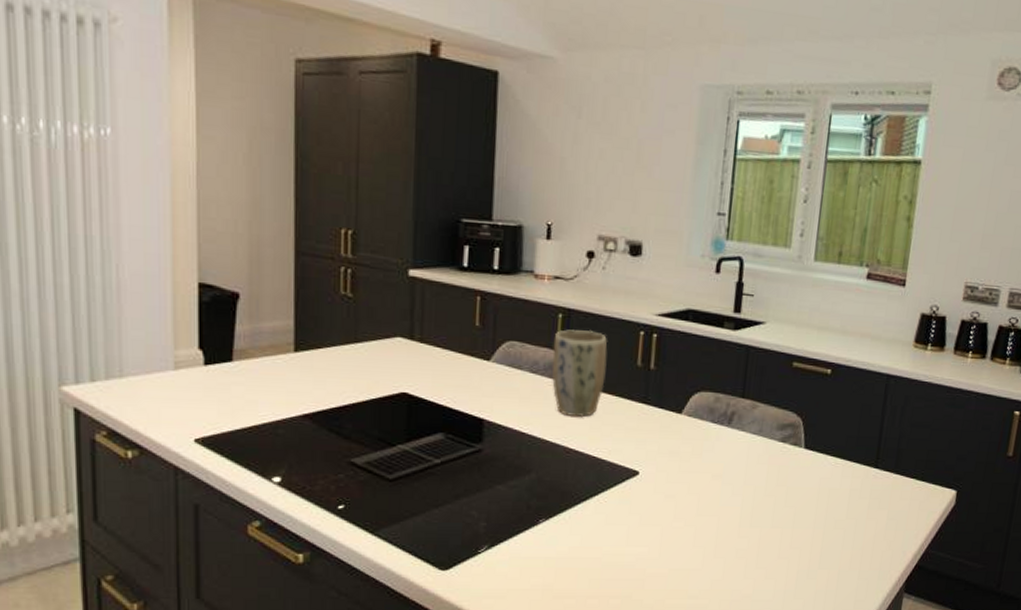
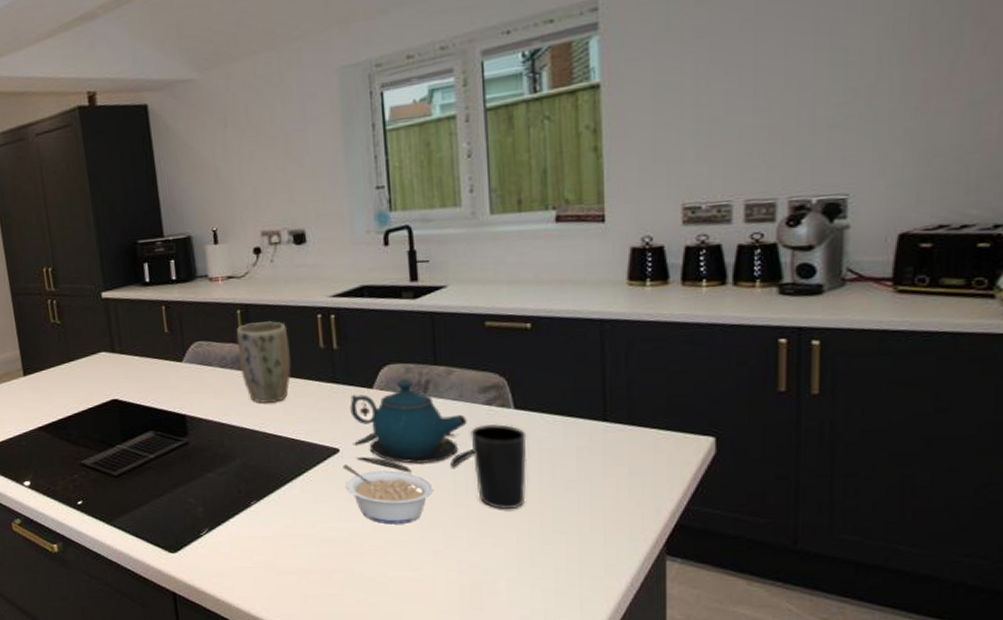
legume: none [639,488,722,552] -> present [343,464,434,524]
teapot: none [653,408,764,501] -> present [350,379,475,472]
cup: none [760,460,811,543] -> present [469,423,527,509]

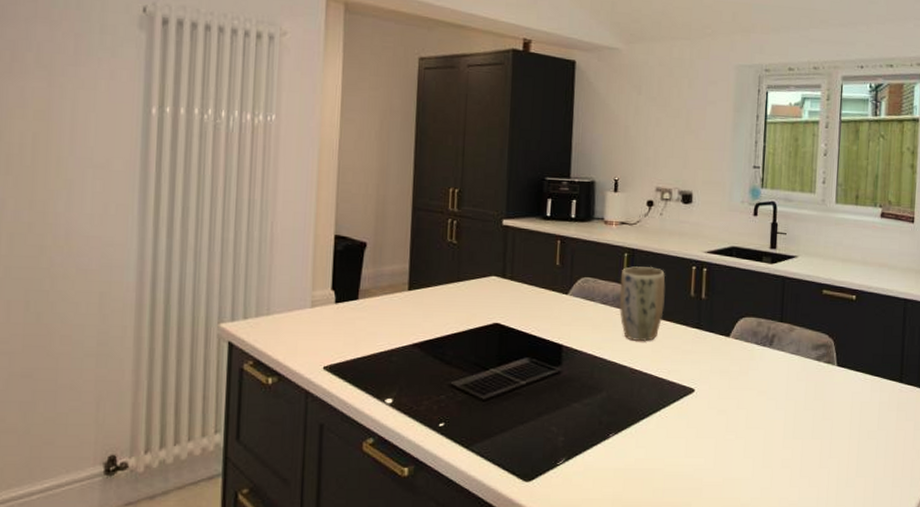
legume: present [343,464,434,524] -> none [695,404,768,462]
teapot: present [350,379,475,472] -> none [706,331,803,415]
cup: present [469,423,527,509] -> none [801,377,844,453]

